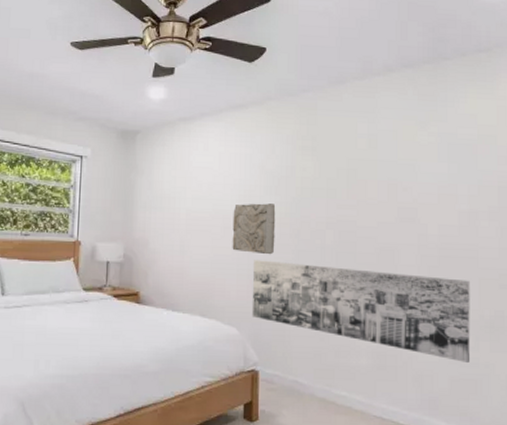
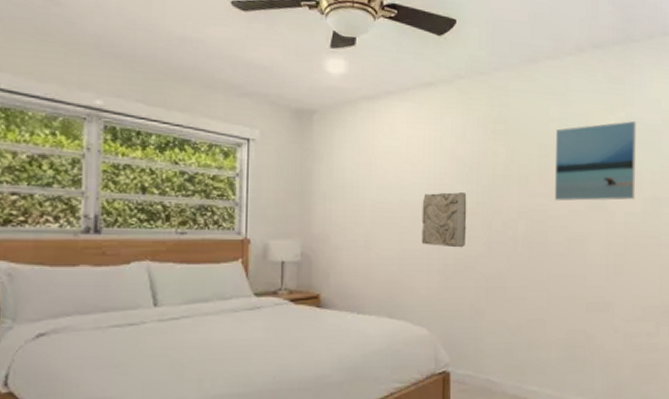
wall art: present [251,260,471,363] -> none [442,254,652,348]
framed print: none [363,135,450,213] -> present [554,120,637,201]

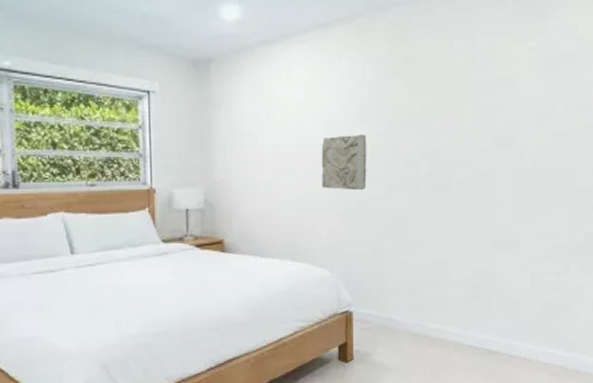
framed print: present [554,120,637,201] -> none [458,50,549,140]

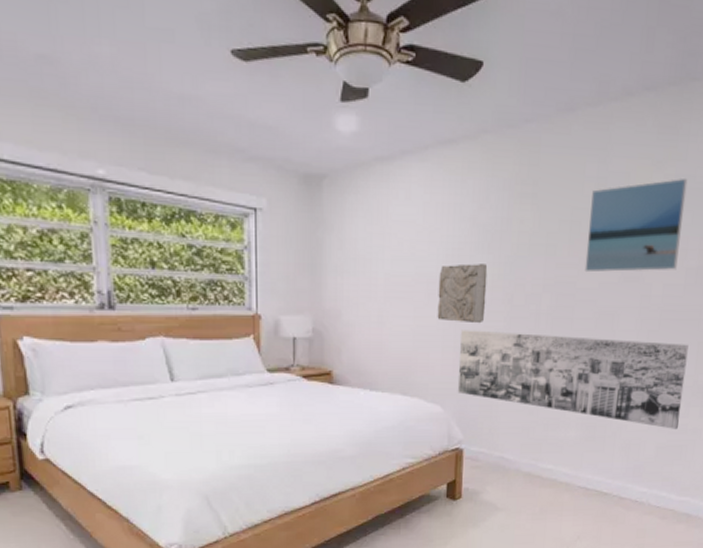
wall art: none [344,196,564,286] -> present [457,330,689,429]
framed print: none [458,50,549,140] -> present [584,177,688,273]

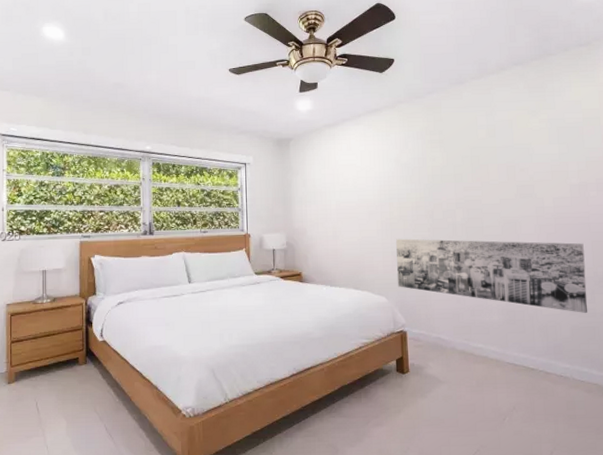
relief panel: present [437,263,488,324] -> none [375,191,413,234]
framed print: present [584,177,688,273] -> none [485,120,562,193]

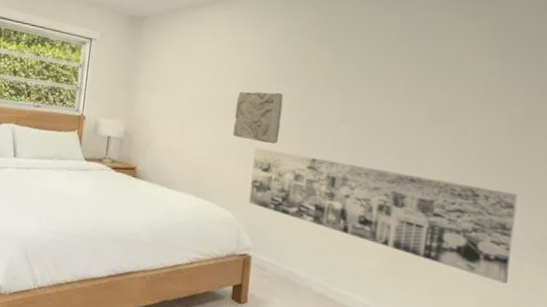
relief panel: none [375,191,413,234] -> present [233,91,284,144]

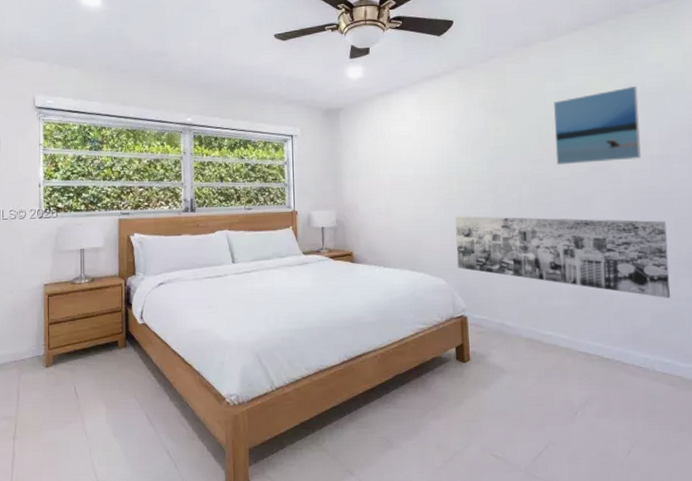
relief panel: present [233,91,284,144] -> none [433,164,474,211]
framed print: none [386,30,508,117] -> present [554,85,641,165]

